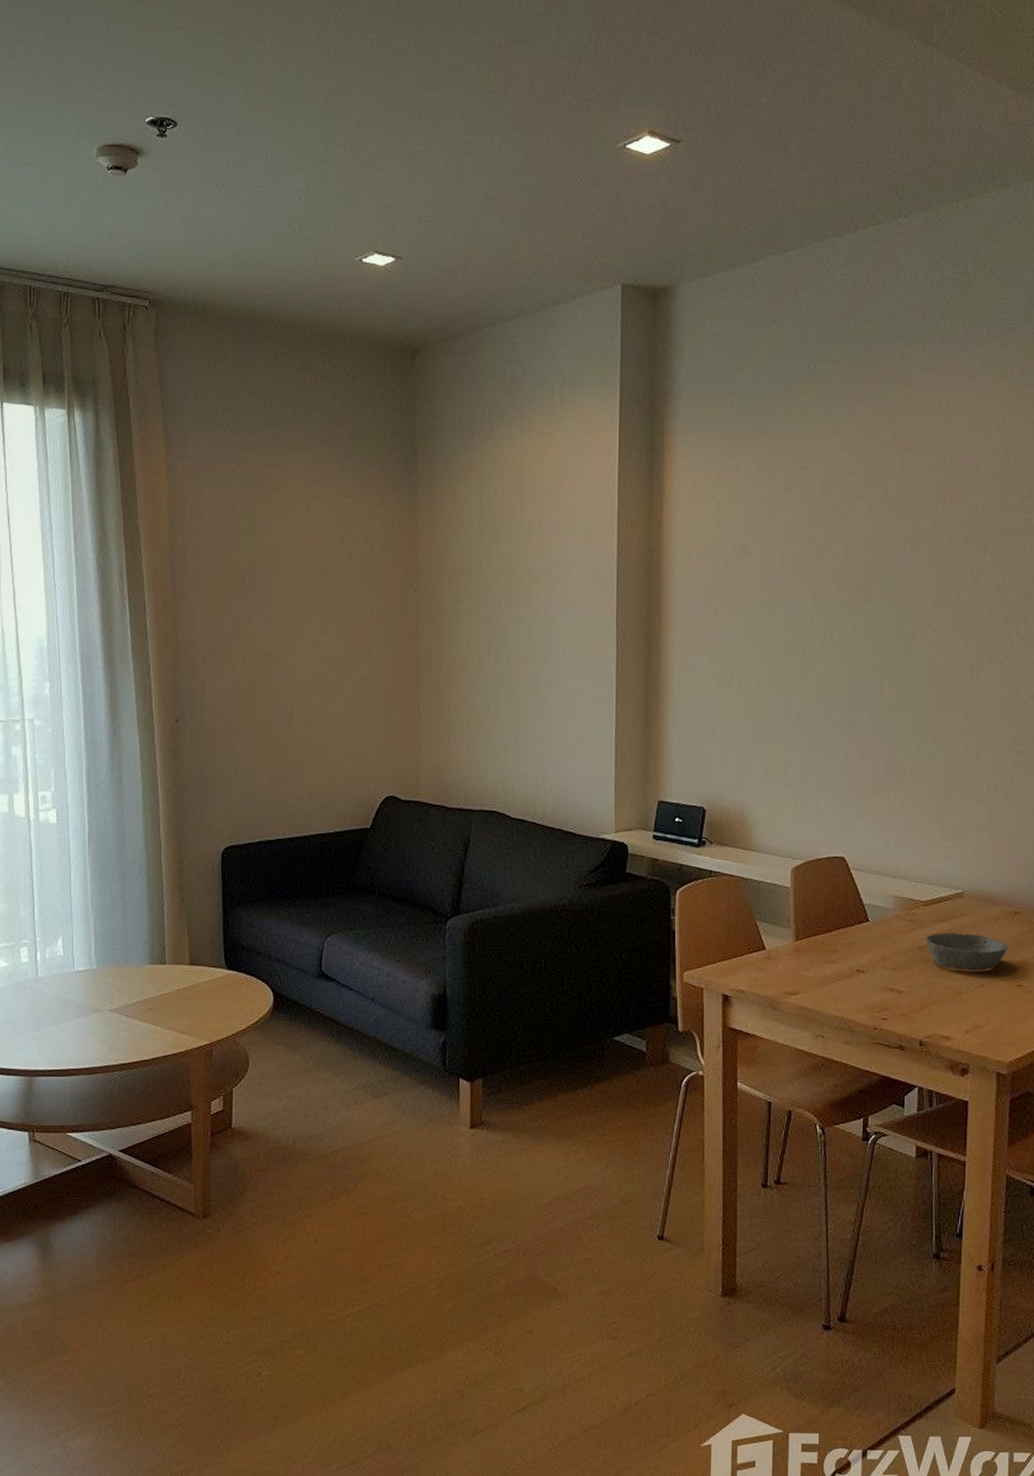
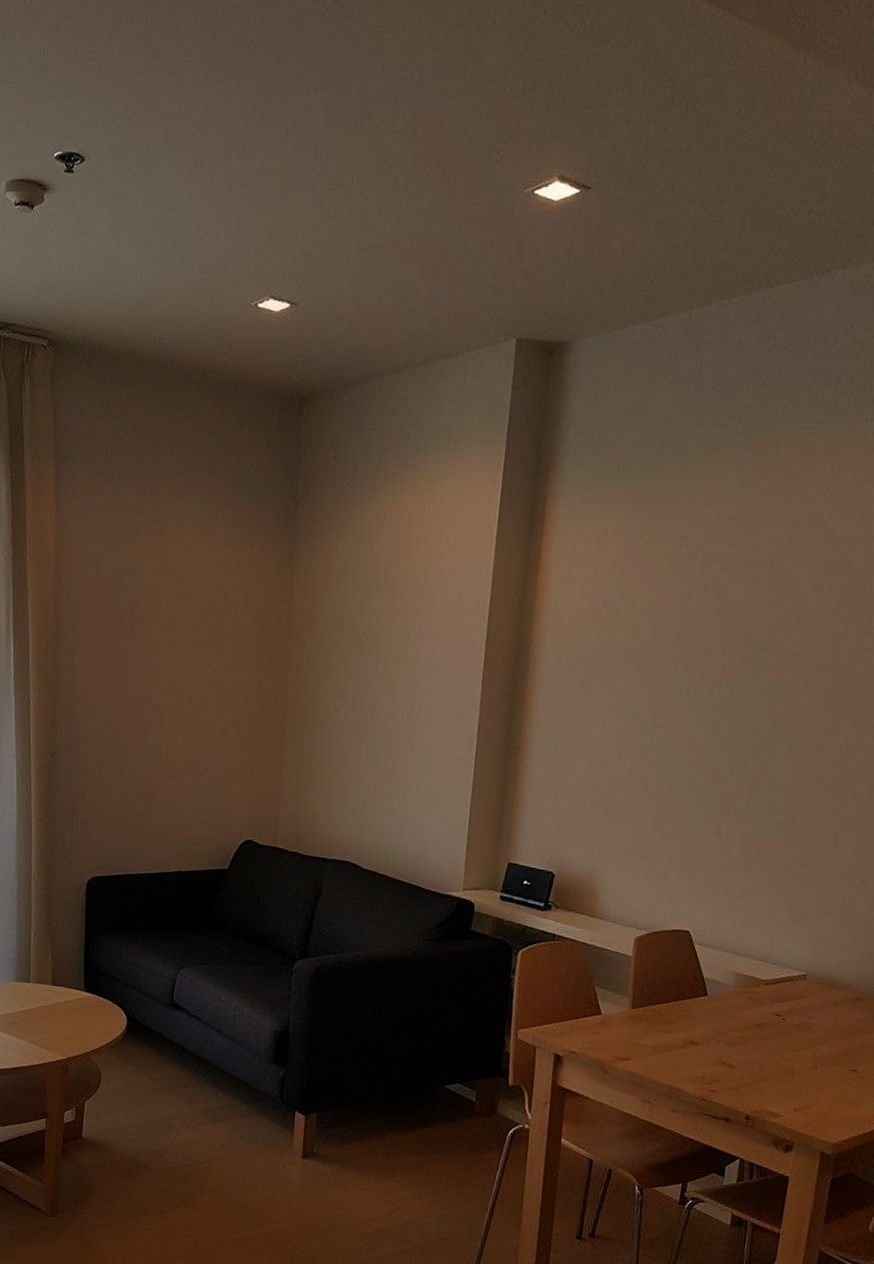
bowl: present [925,933,1008,971] -> none [763,1012,847,1053]

